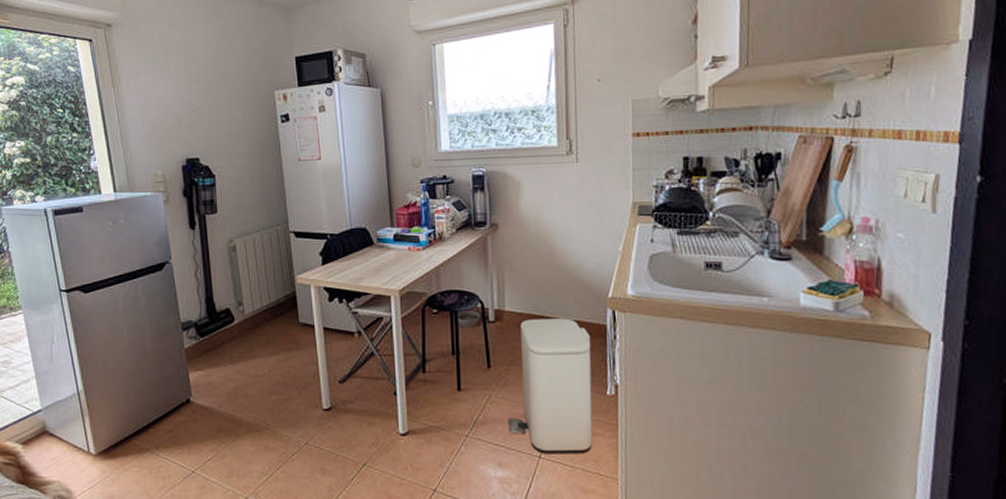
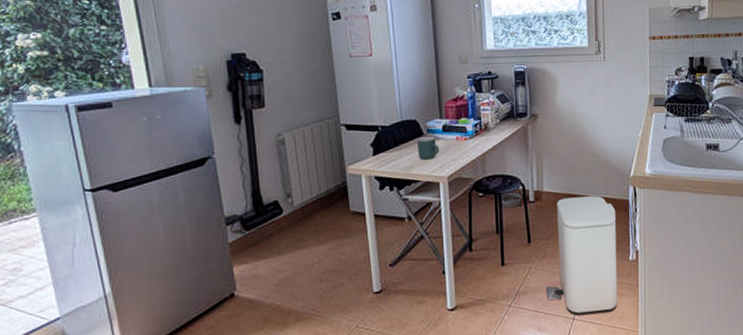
mug: none [367,245,391,271] -> present [417,136,440,160]

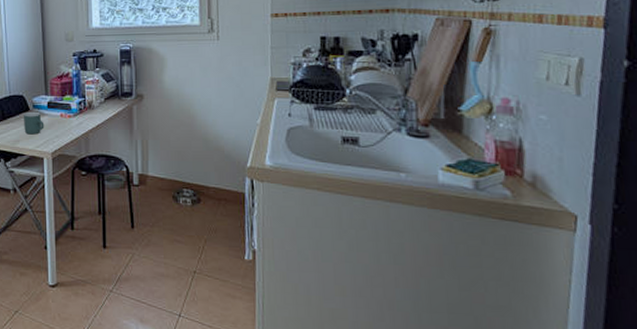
pedal bin: present [546,196,618,316] -> none [150,184,231,315]

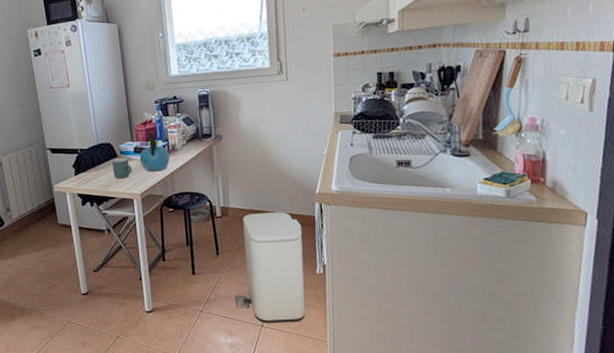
kettle: none [53,86,86,130] -> present [139,132,170,172]
pedal bin: none [150,184,231,315] -> present [235,212,306,324]

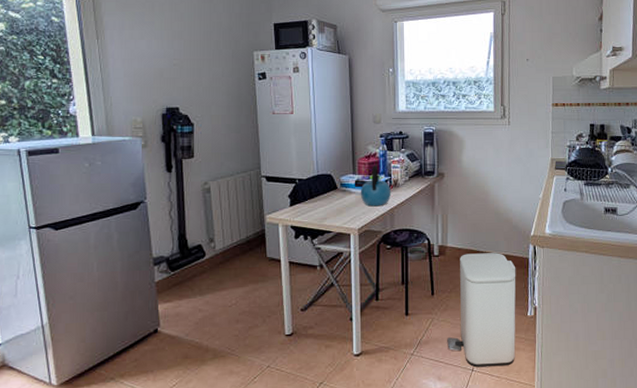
mug: present [112,157,133,179] -> none [332,190,352,212]

